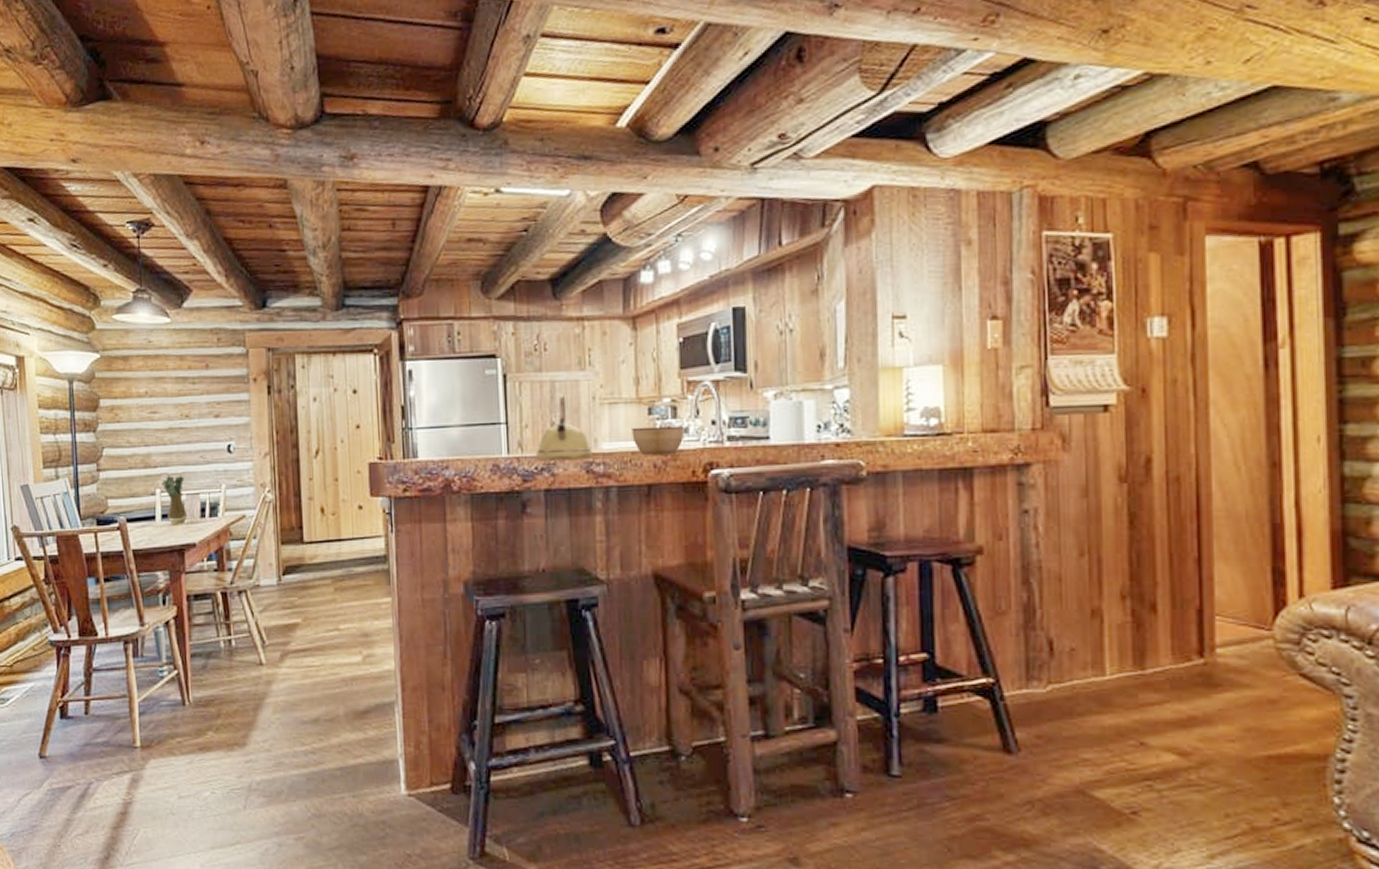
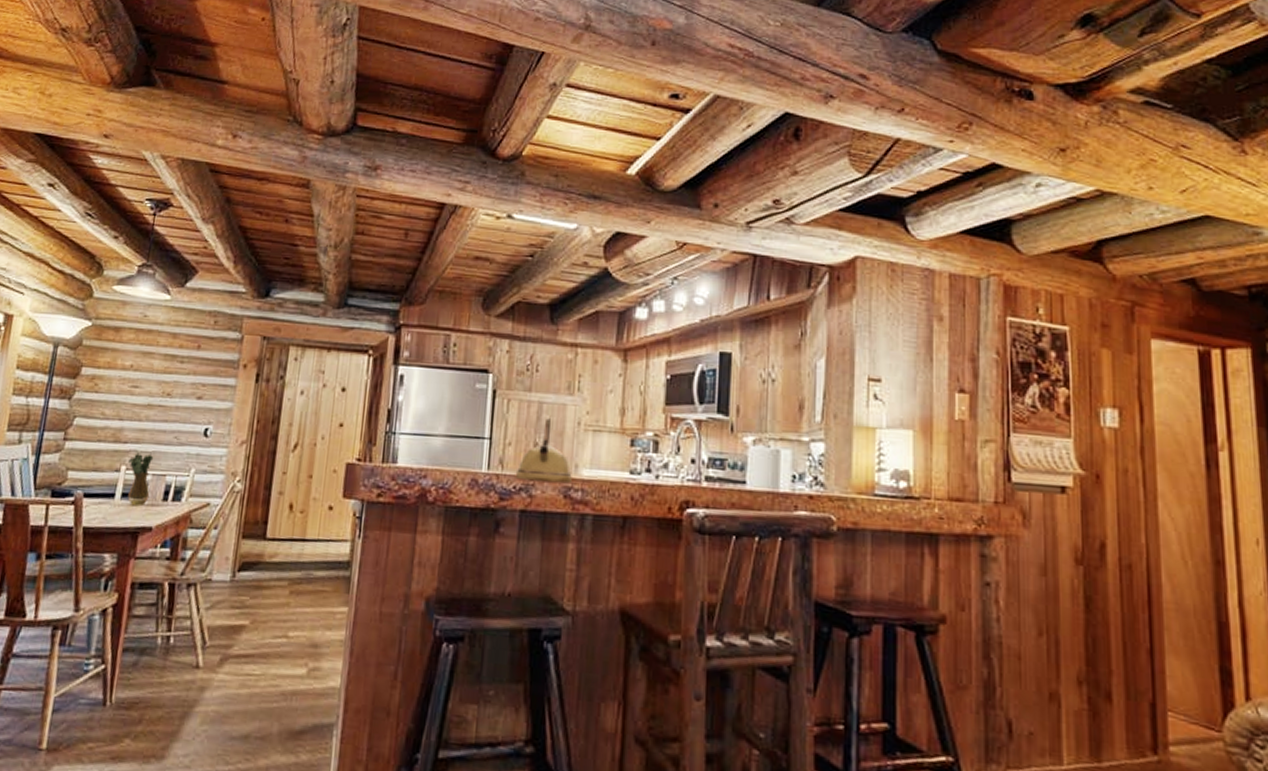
bowl: present [632,425,685,456] -> none [612,457,664,489]

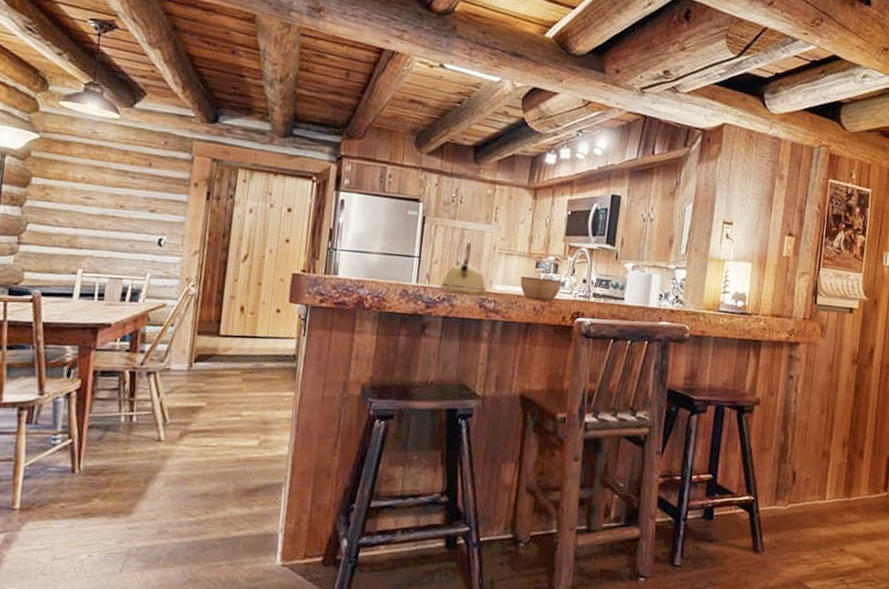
vase: present [127,451,154,507] -> none [84,256,110,306]
bowl: none [612,457,664,489] -> present [520,276,562,302]

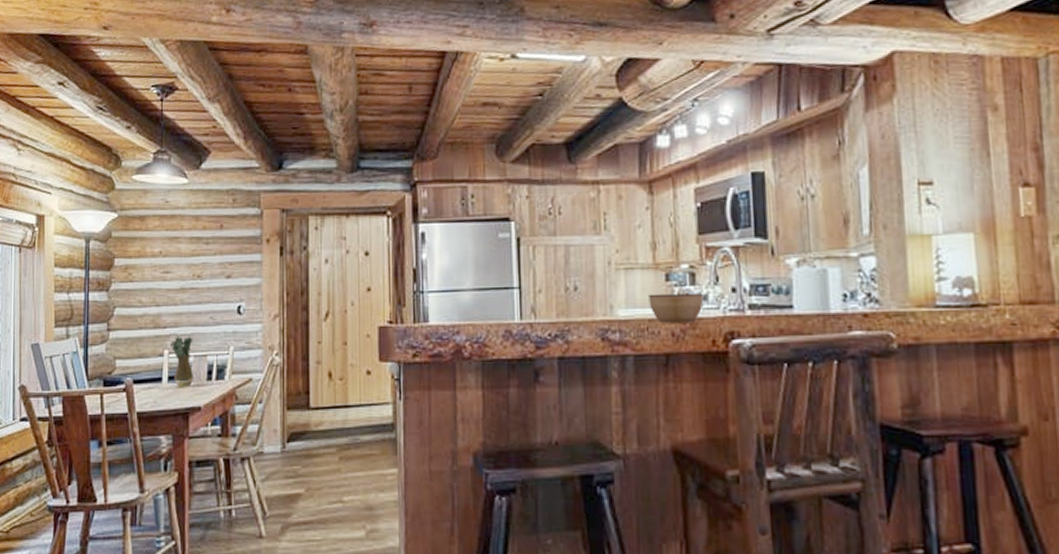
vase: none [84,256,110,306] -> present [169,334,194,388]
kettle: present [439,240,488,297] -> none [549,258,610,327]

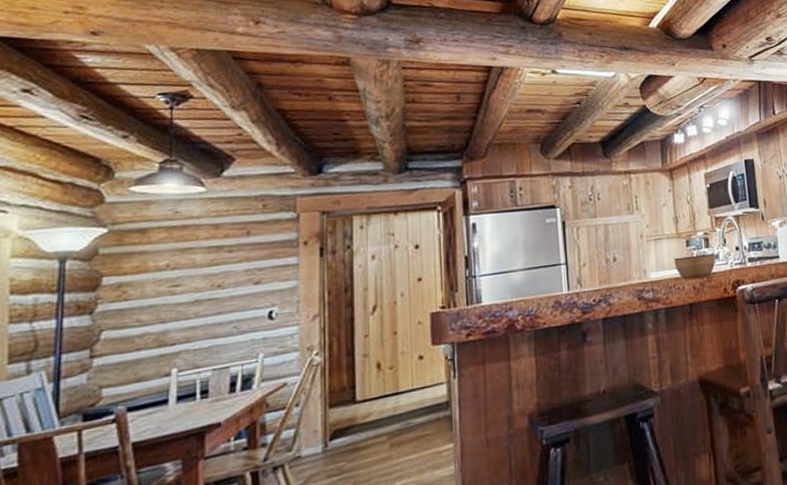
vase: present [169,334,194,388] -> none [179,349,212,407]

